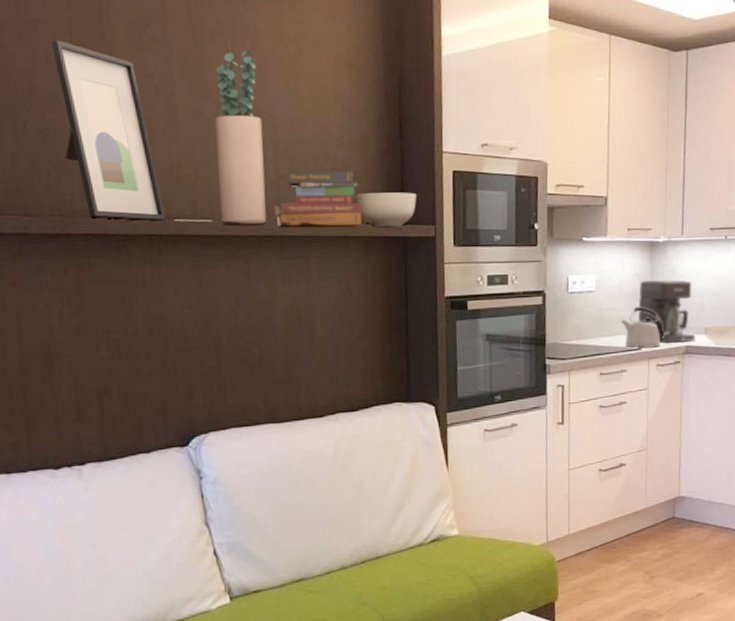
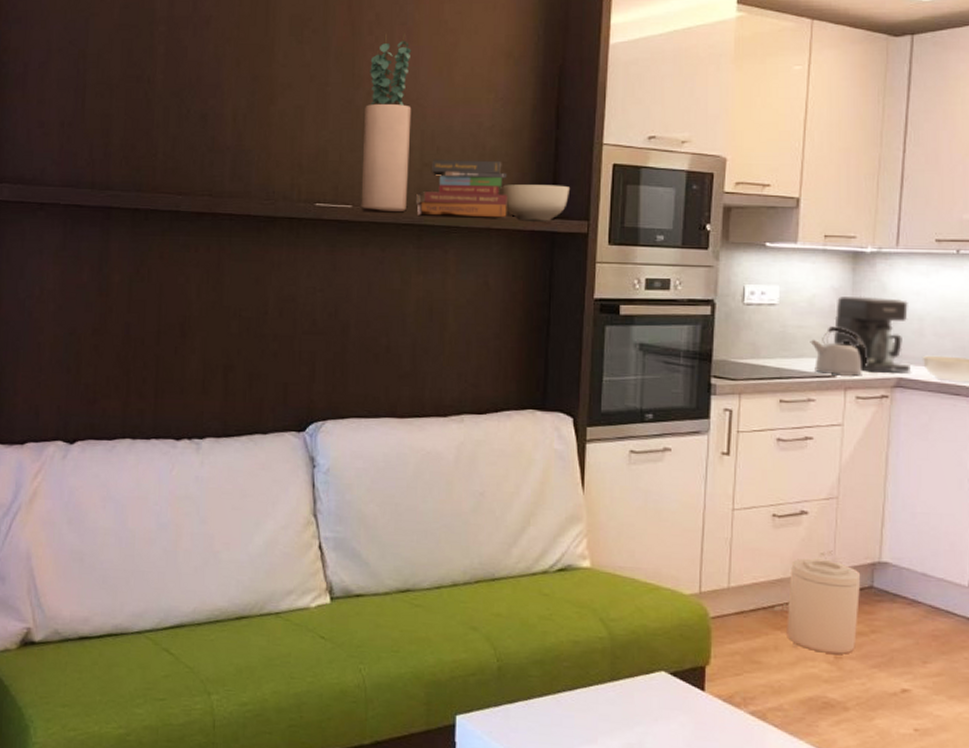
picture frame: present [51,40,166,222] -> none [220,33,308,205]
trash can: none [604,493,666,576] -> present [774,550,861,654]

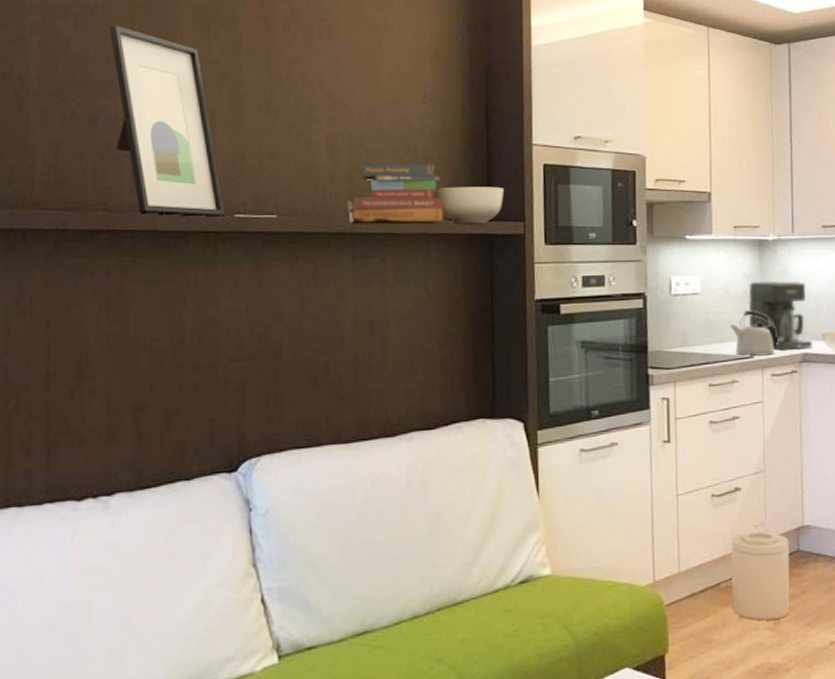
picture frame: none [220,33,308,205] -> present [109,25,225,217]
vase: present [361,32,412,214] -> none [285,28,338,223]

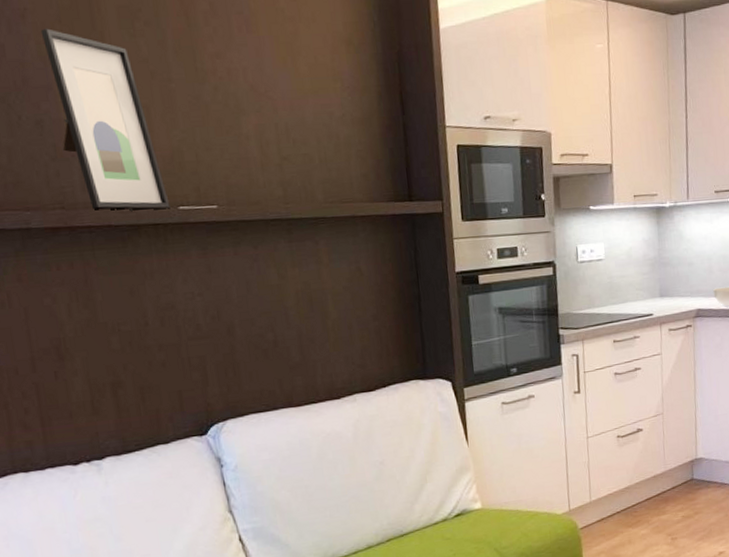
books: present [347,163,444,225] -> none [280,149,369,211]
bowl: present [436,186,505,225] -> none [360,168,423,206]
trash can: present [720,521,791,621] -> none [625,456,686,539]
kettle: present [730,310,778,357] -> none [631,273,675,315]
coffee maker: present [748,280,813,350] -> none [647,244,705,308]

